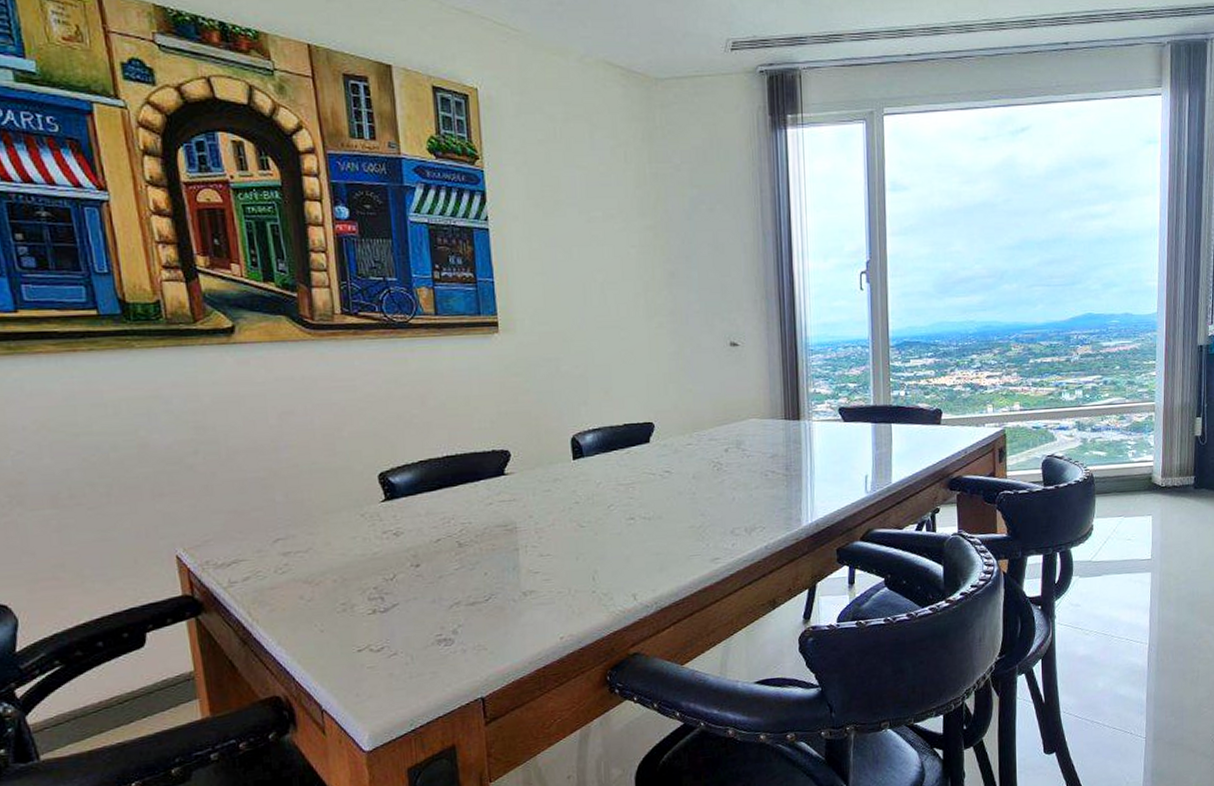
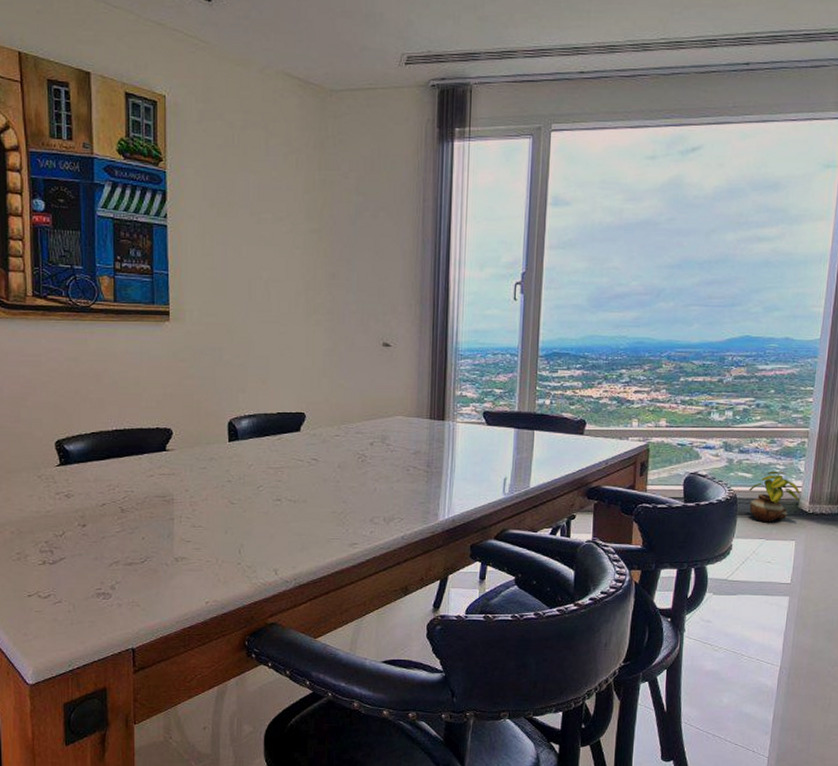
potted plant: none [1104,447,1152,500] -> present [749,471,800,523]

